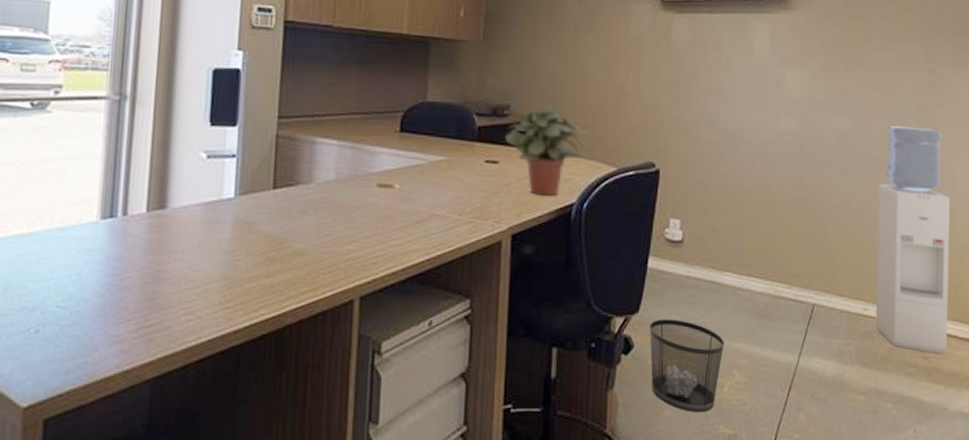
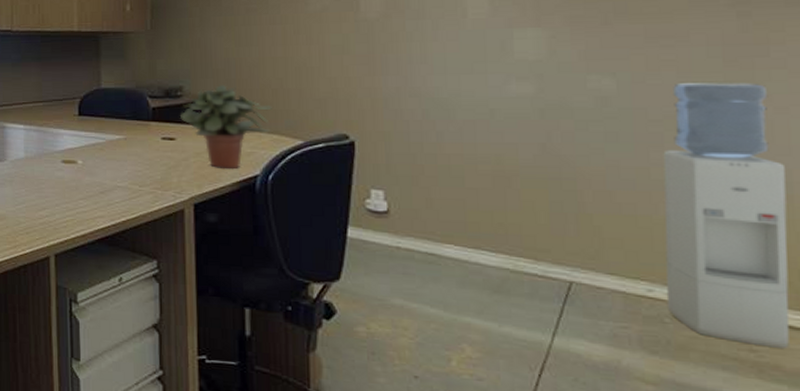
waste bin: present [649,319,724,413] -> none [354,288,449,383]

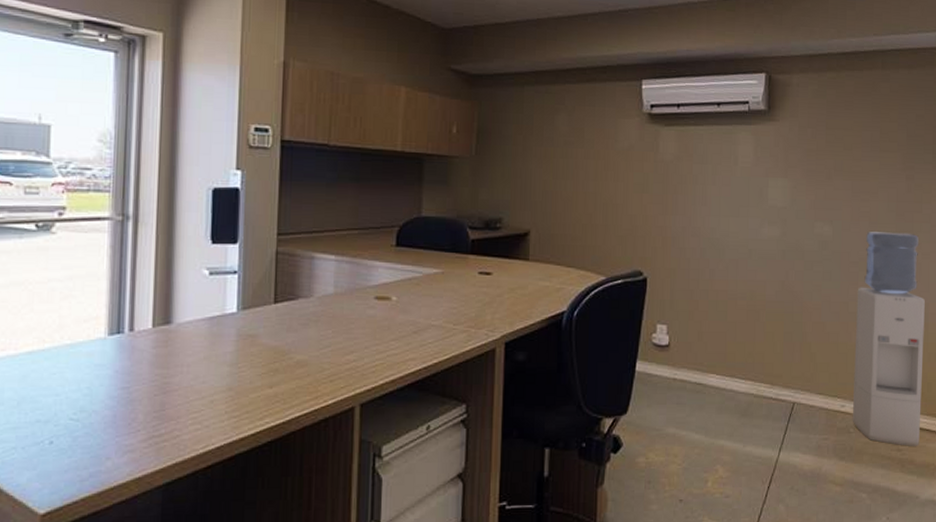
potted plant: present [180,85,272,170] -> none [498,218,581,306]

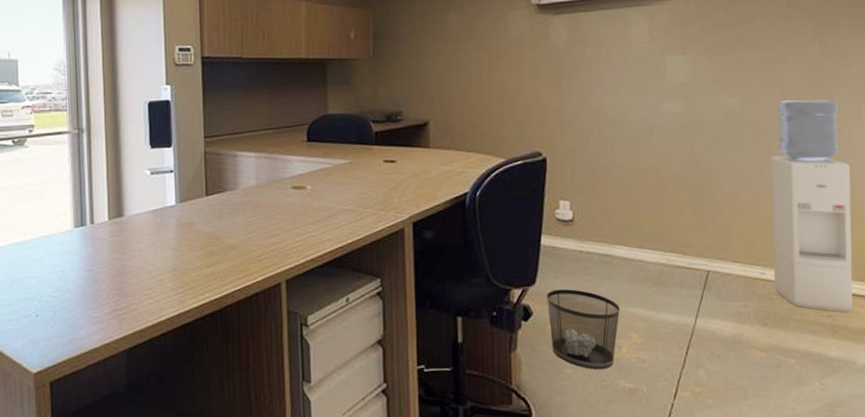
waste bin: none [637,419,708,506] -> present [546,289,620,370]

